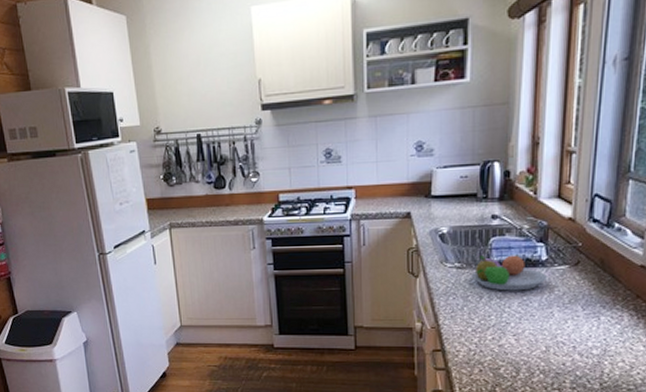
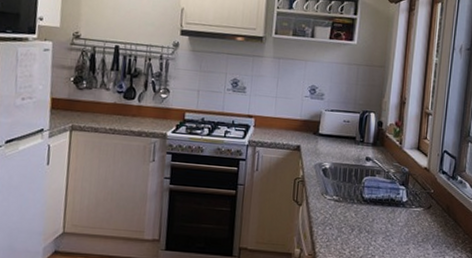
fruit bowl: present [471,255,547,291] -> none [346,192,406,227]

